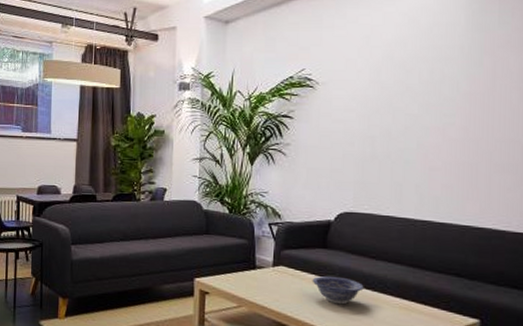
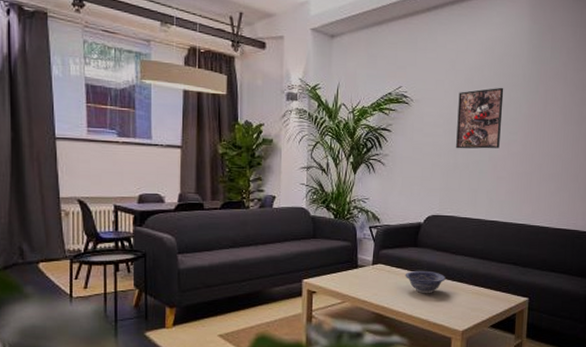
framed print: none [373,62,435,136] -> present [456,87,504,149]

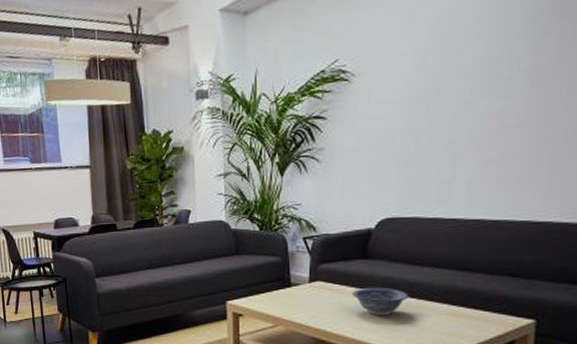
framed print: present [456,87,504,149] -> none [418,35,492,130]

